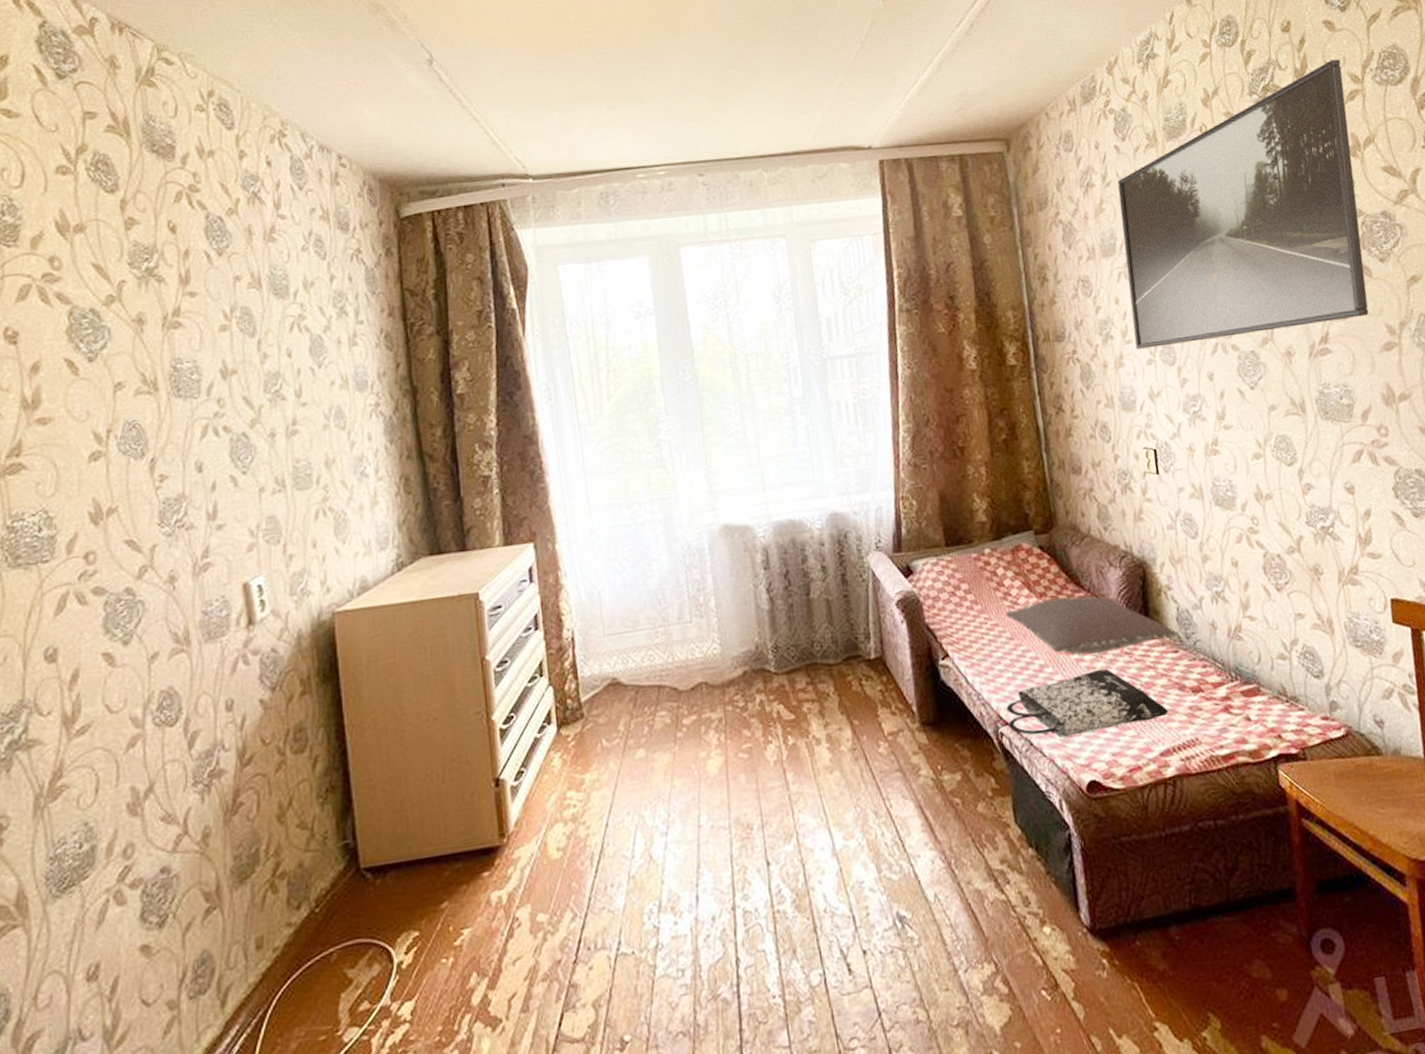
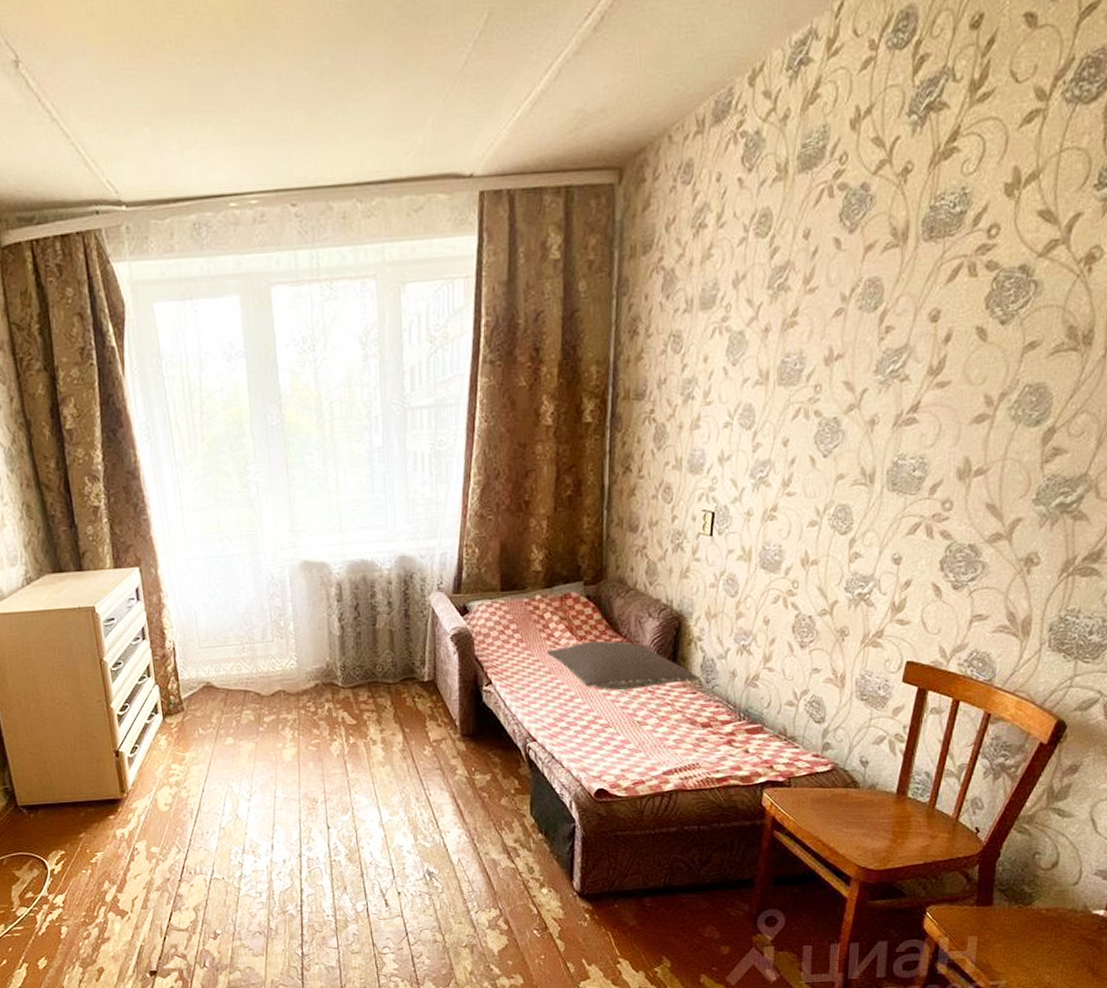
tote bag: present [1006,669,1168,738] -> none [536,702,677,754]
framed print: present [1117,59,1369,350] -> none [715,67,1031,411]

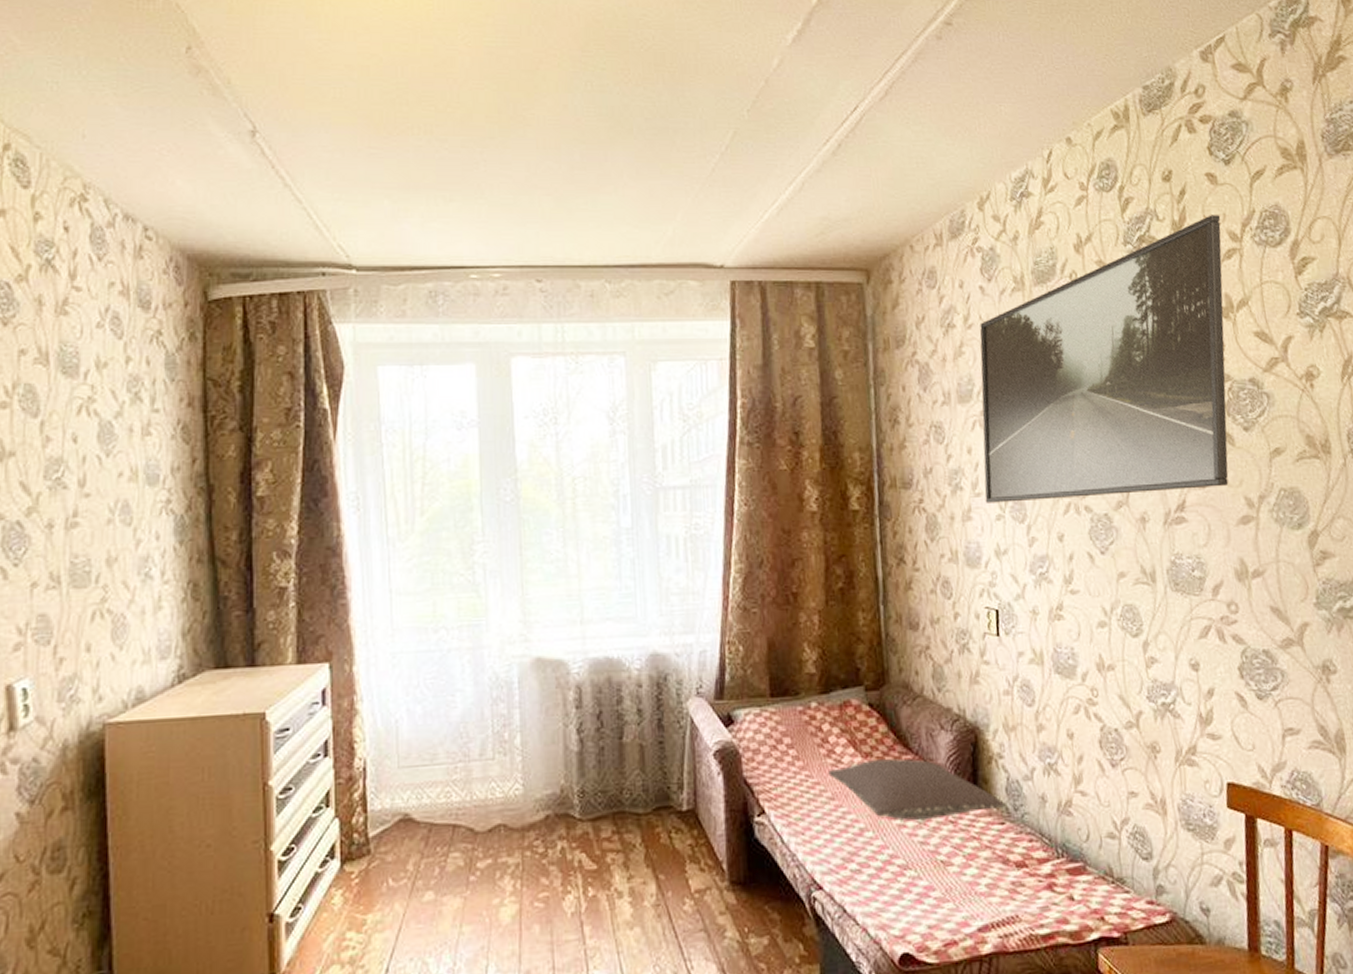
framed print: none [715,67,1031,411] -> present [979,215,1229,503]

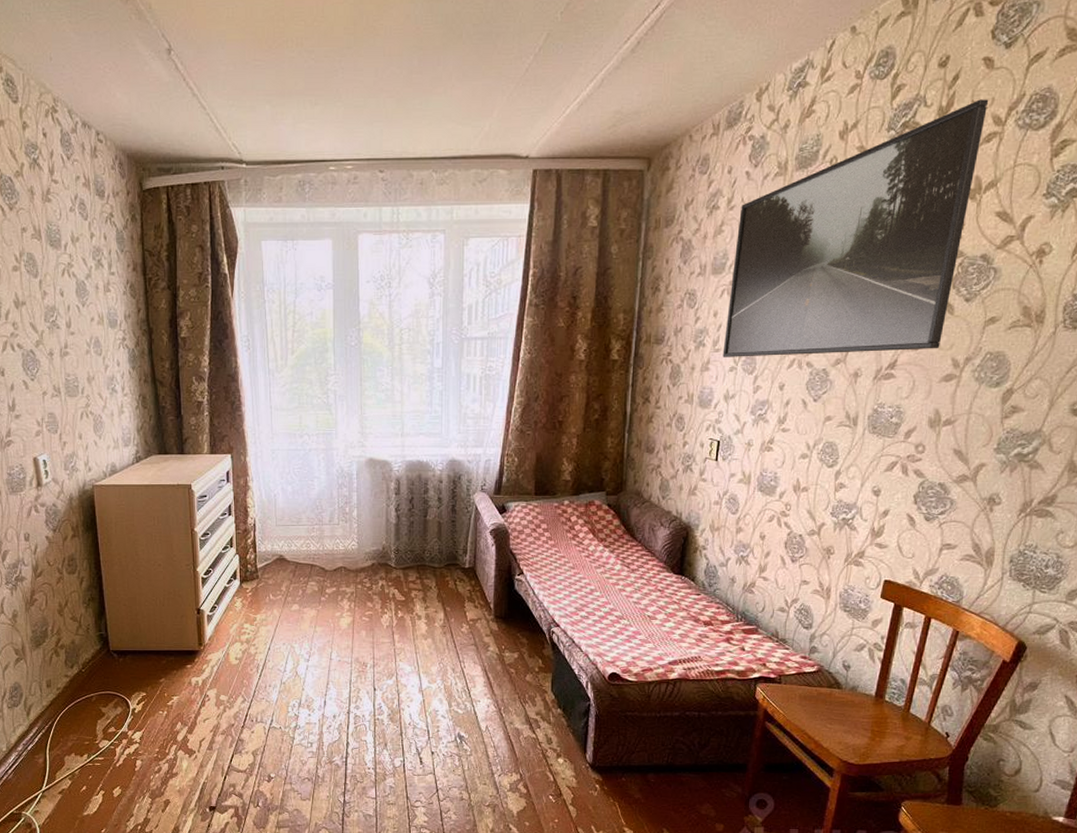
pillow: present [828,758,1005,821] -> none [572,544,702,587]

